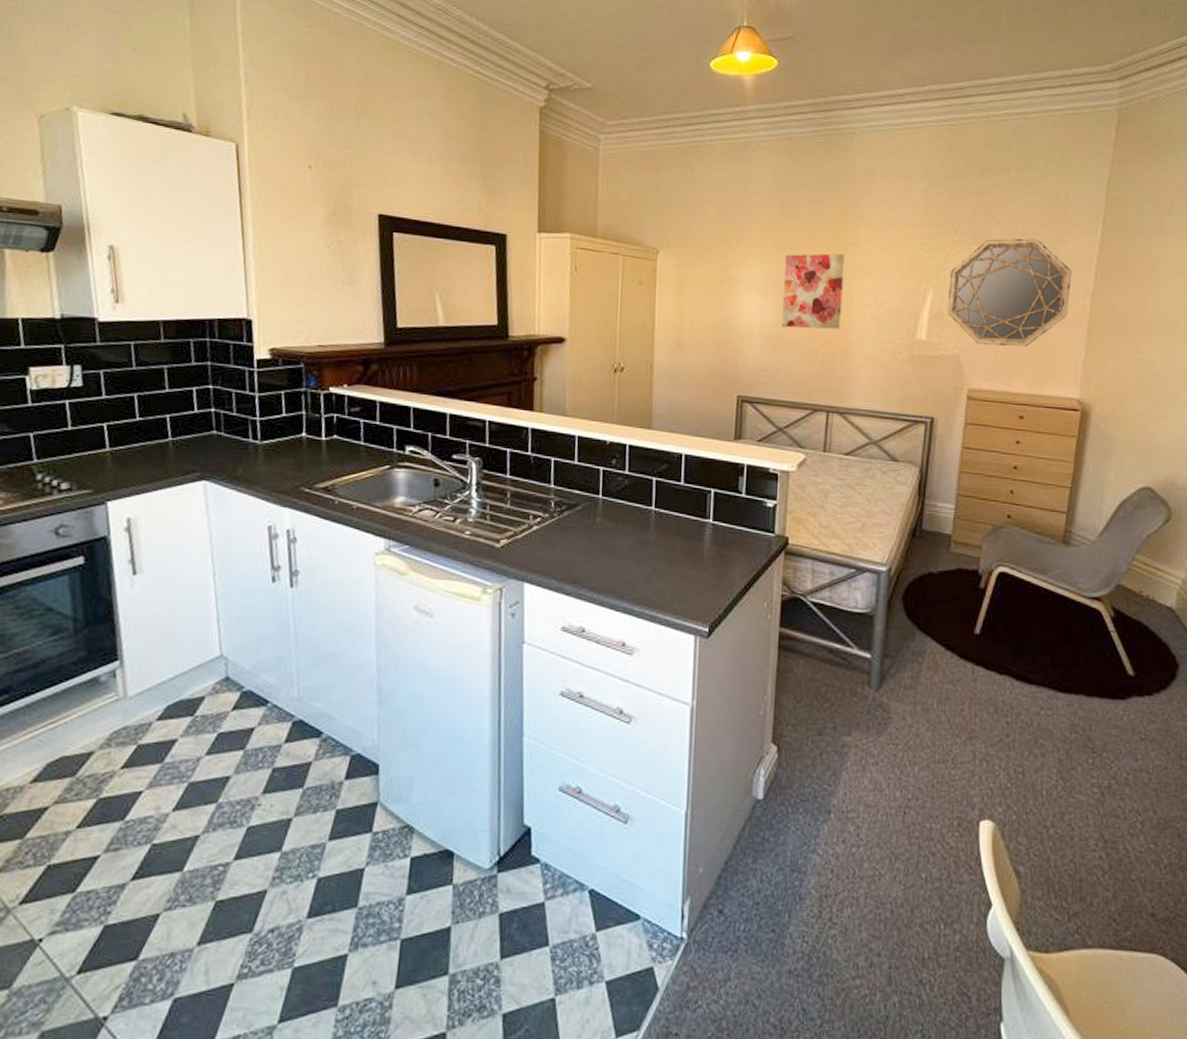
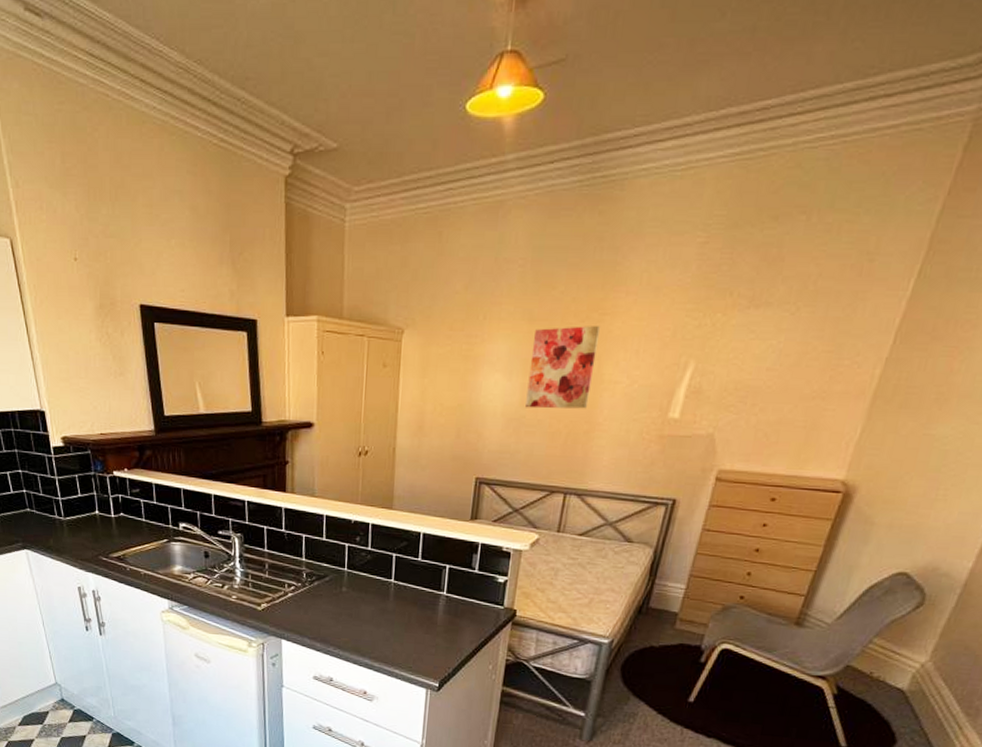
home mirror: present [947,238,1072,347] -> none [707,296,866,424]

